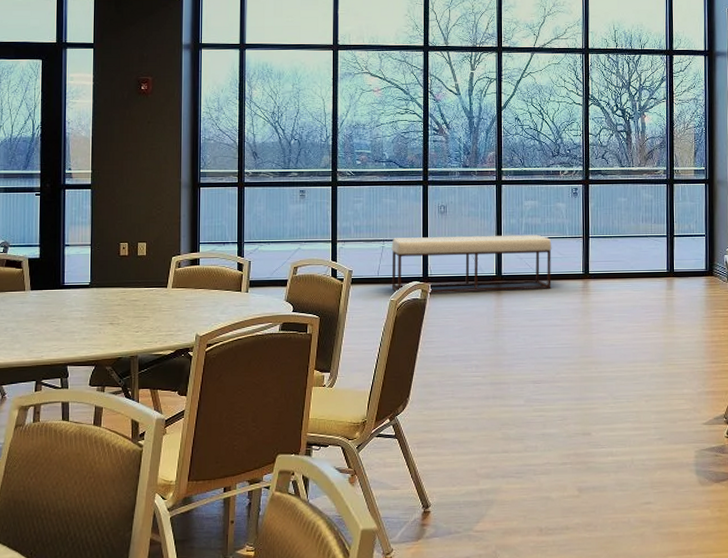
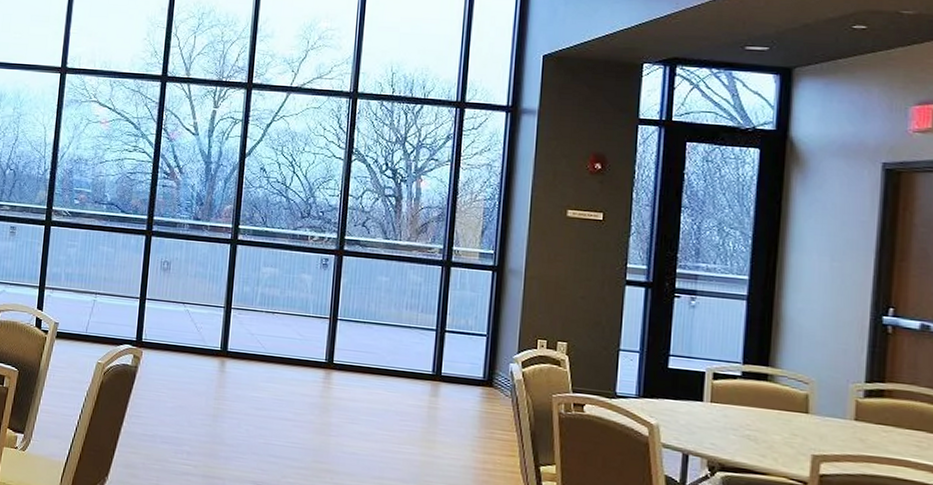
bench: present [391,234,552,293] -> none [101,292,291,375]

